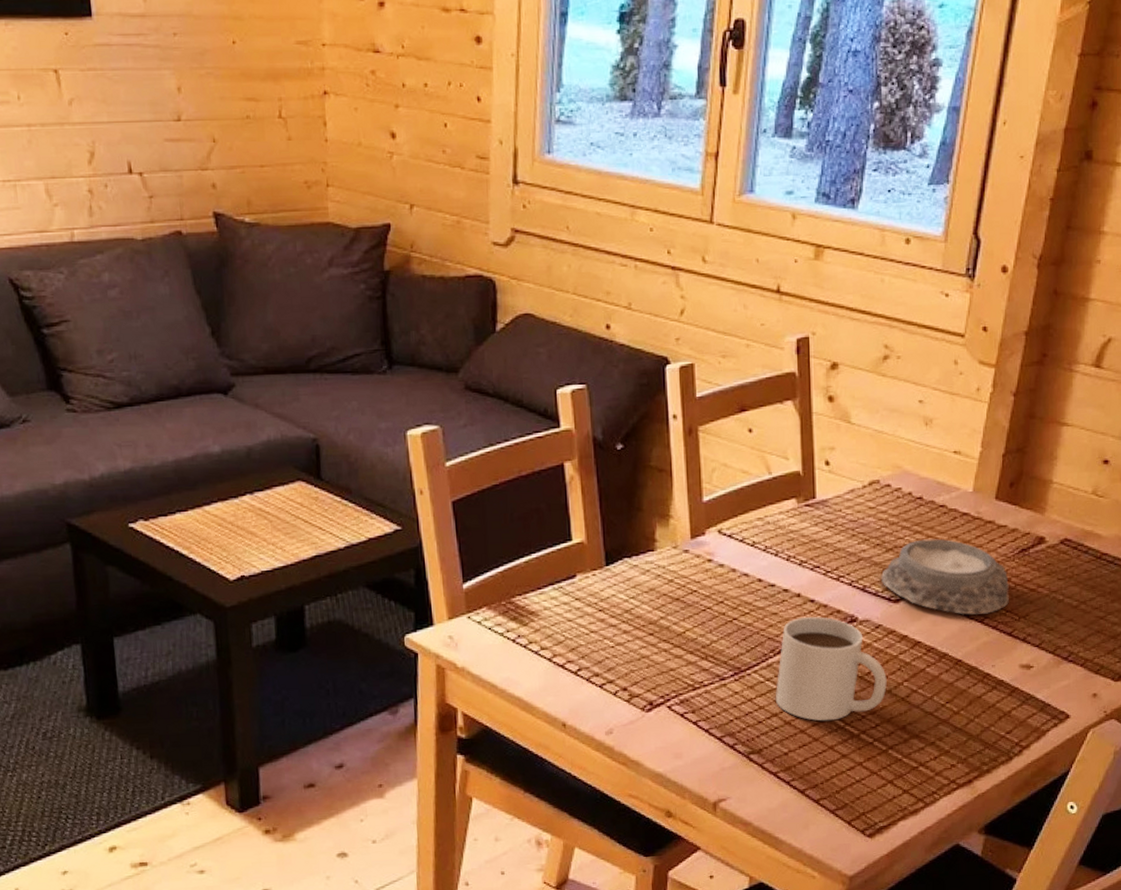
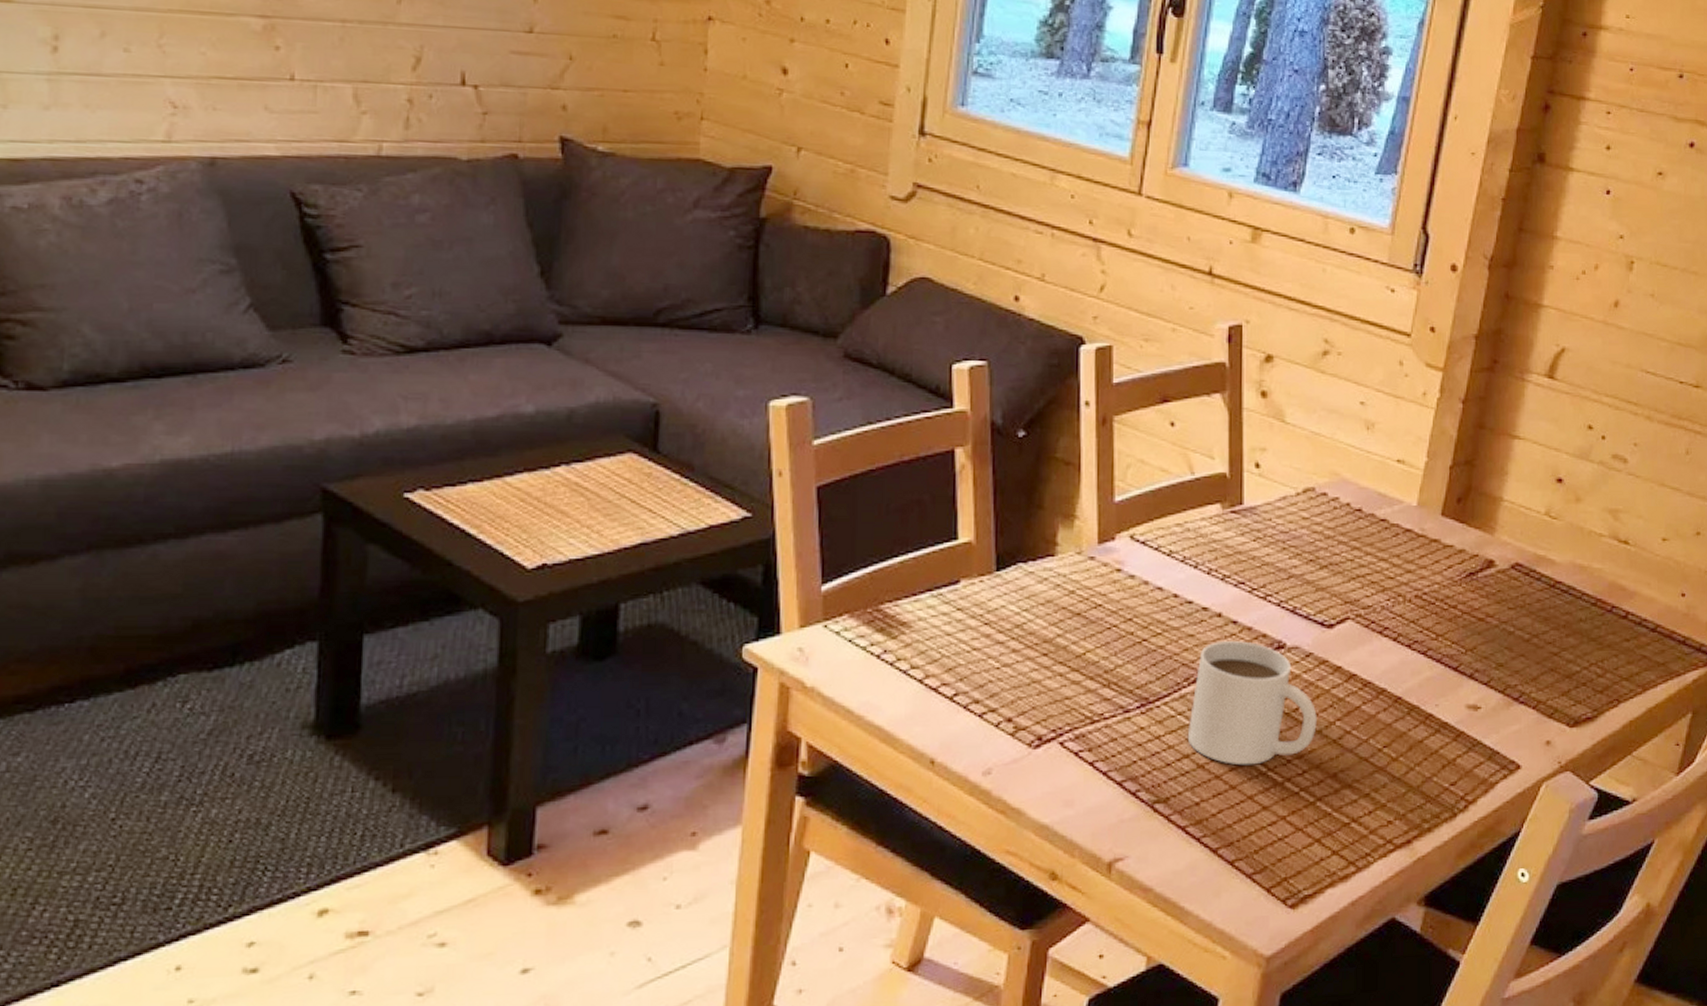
mortar: present [881,539,1010,615] -> none [1314,557,1456,645]

